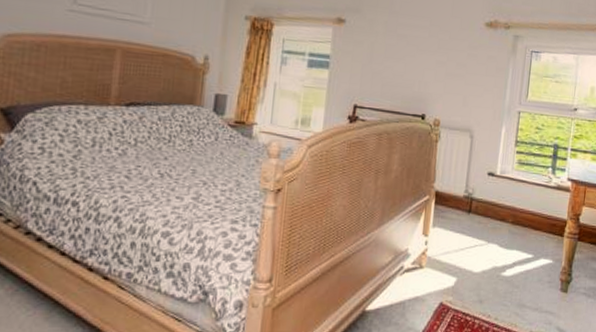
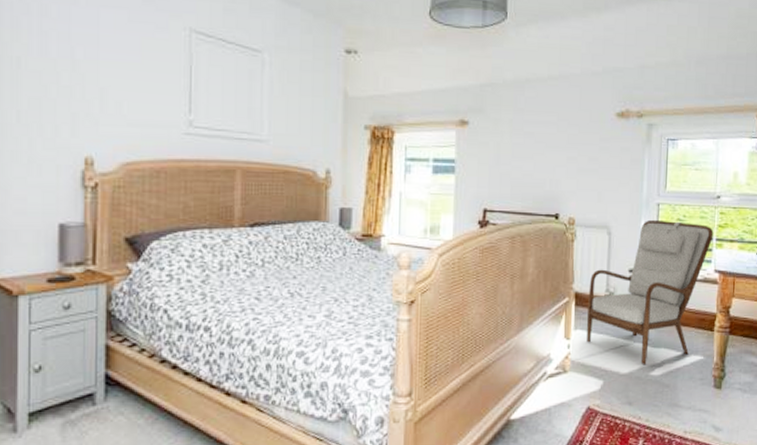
armchair: none [444,126,569,266] -> present [587,219,714,365]

